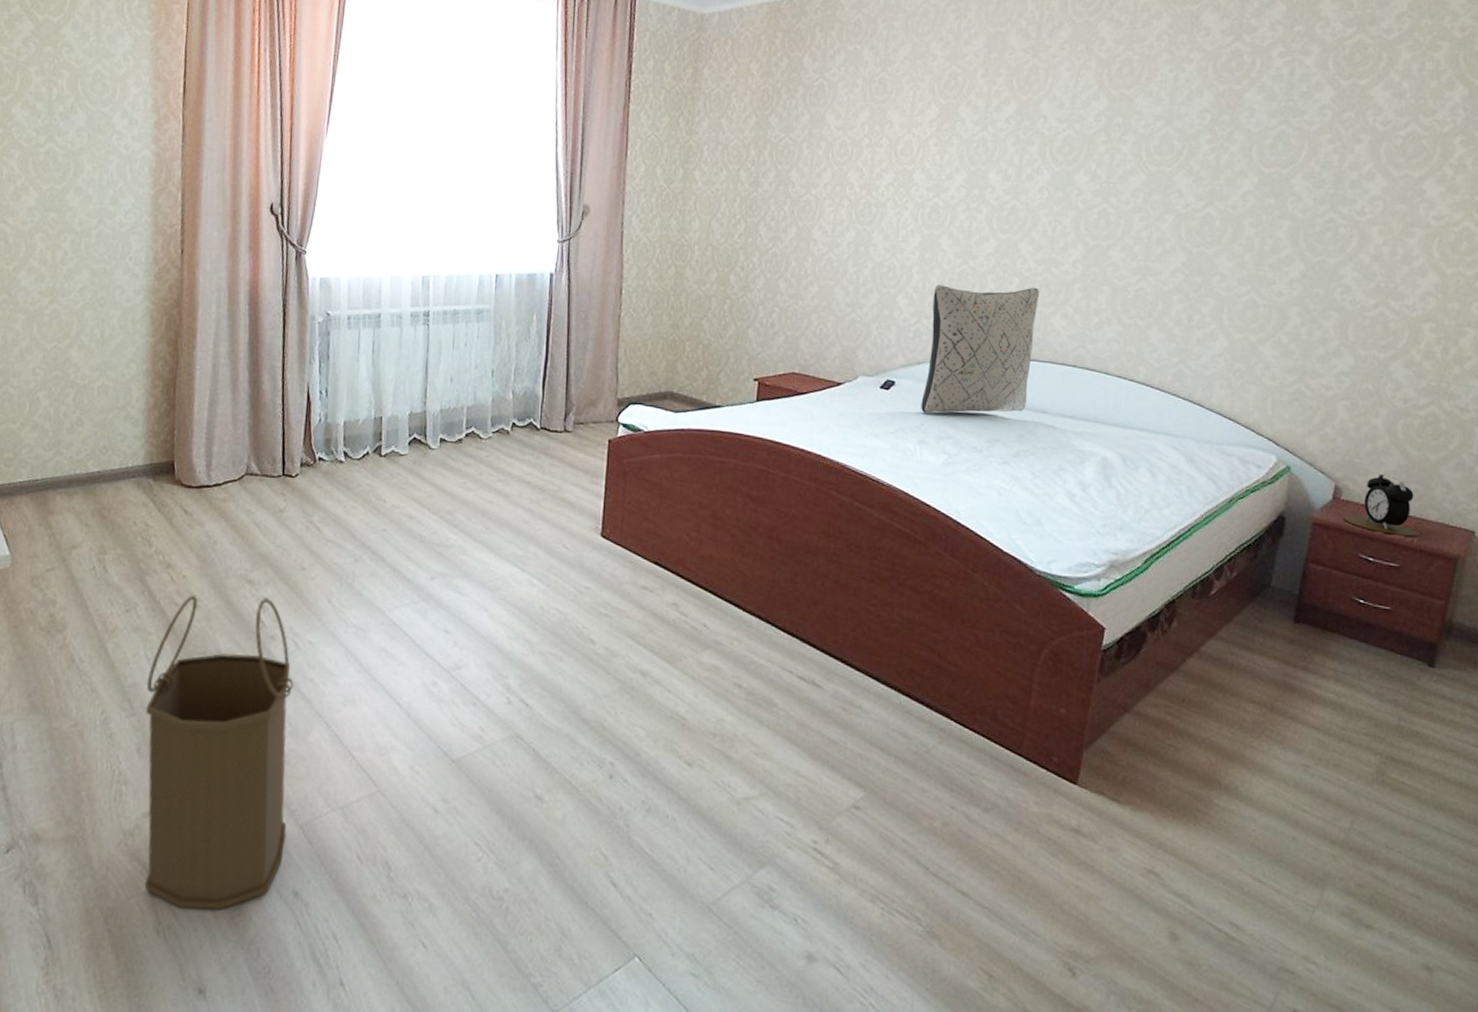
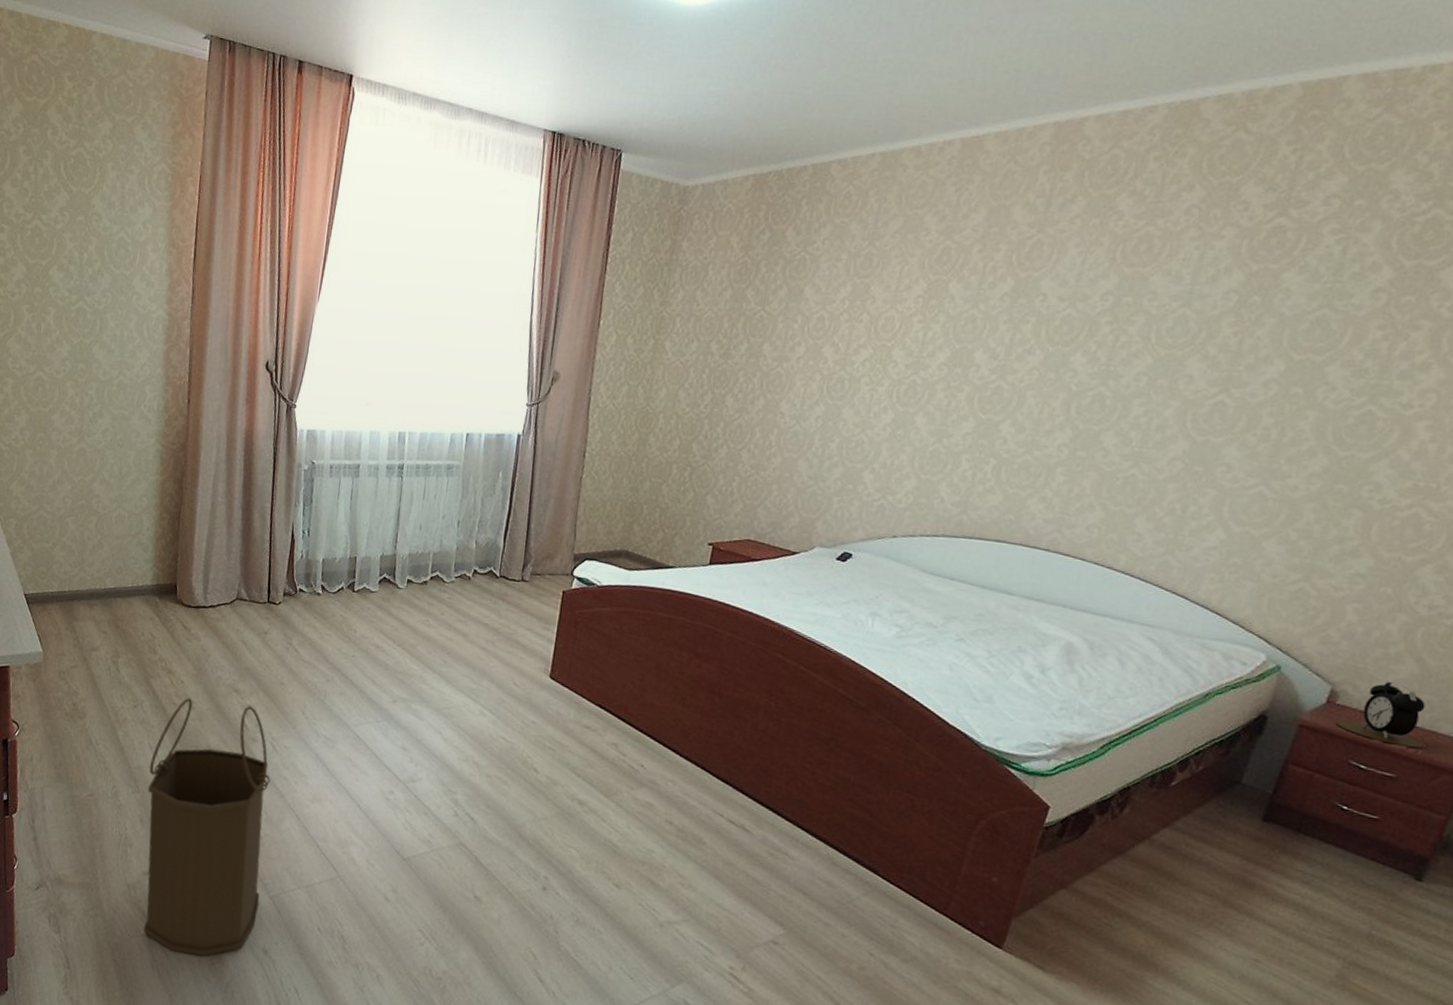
pillow: present [921,285,1040,414] -> none [877,462,1018,592]

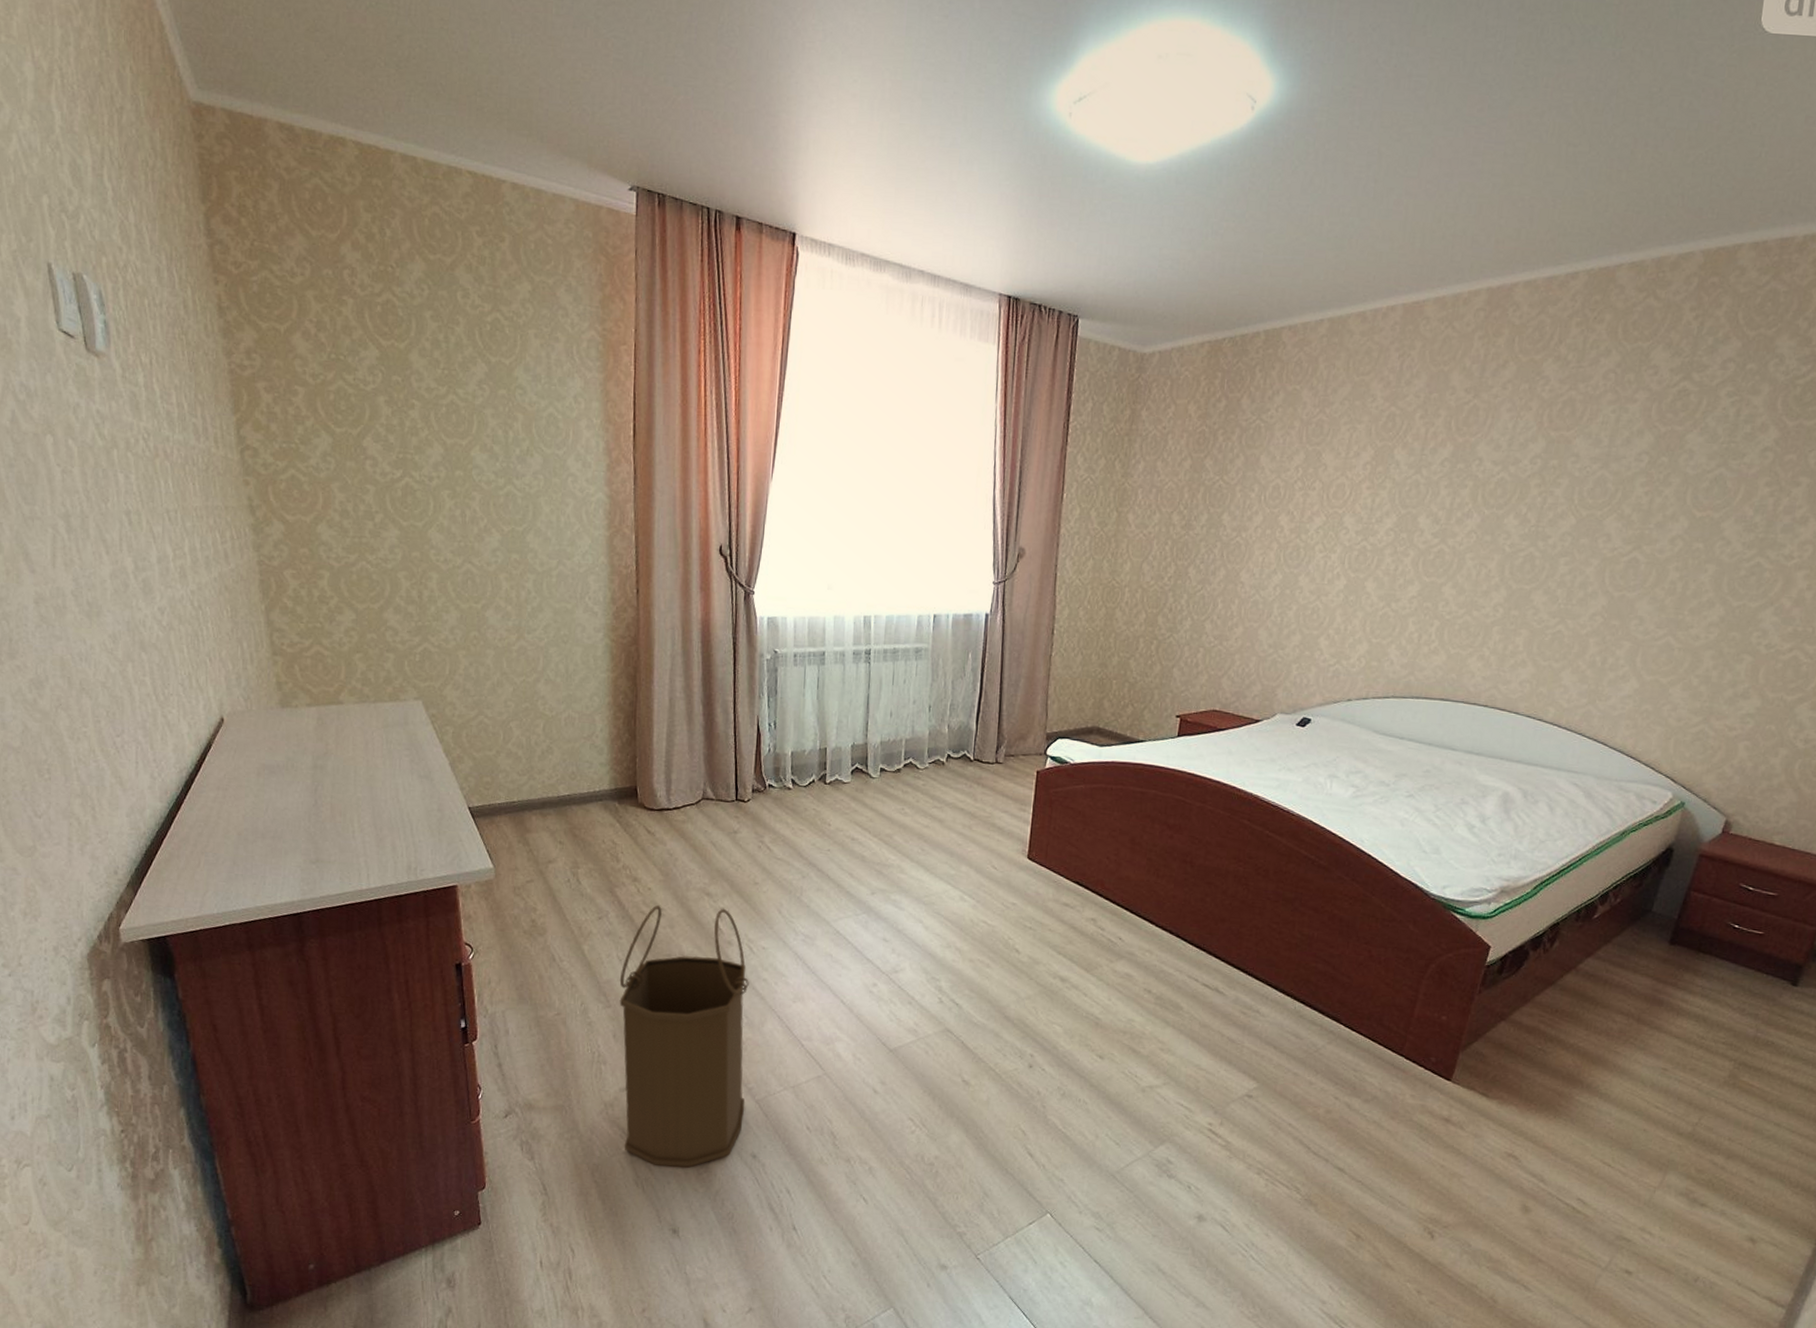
alarm clock: present [1336,681,1426,749] -> none [1730,810,1802,869]

